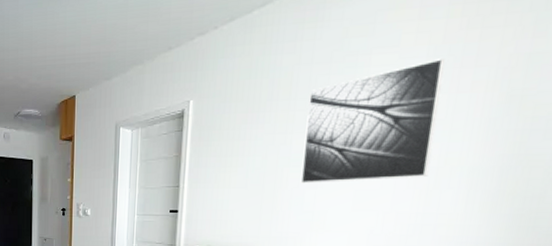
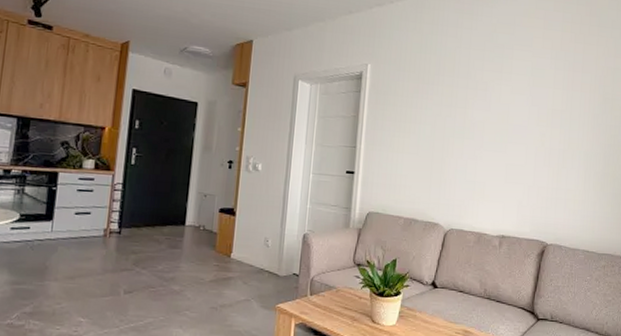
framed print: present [300,59,445,184] -> none [463,61,563,158]

